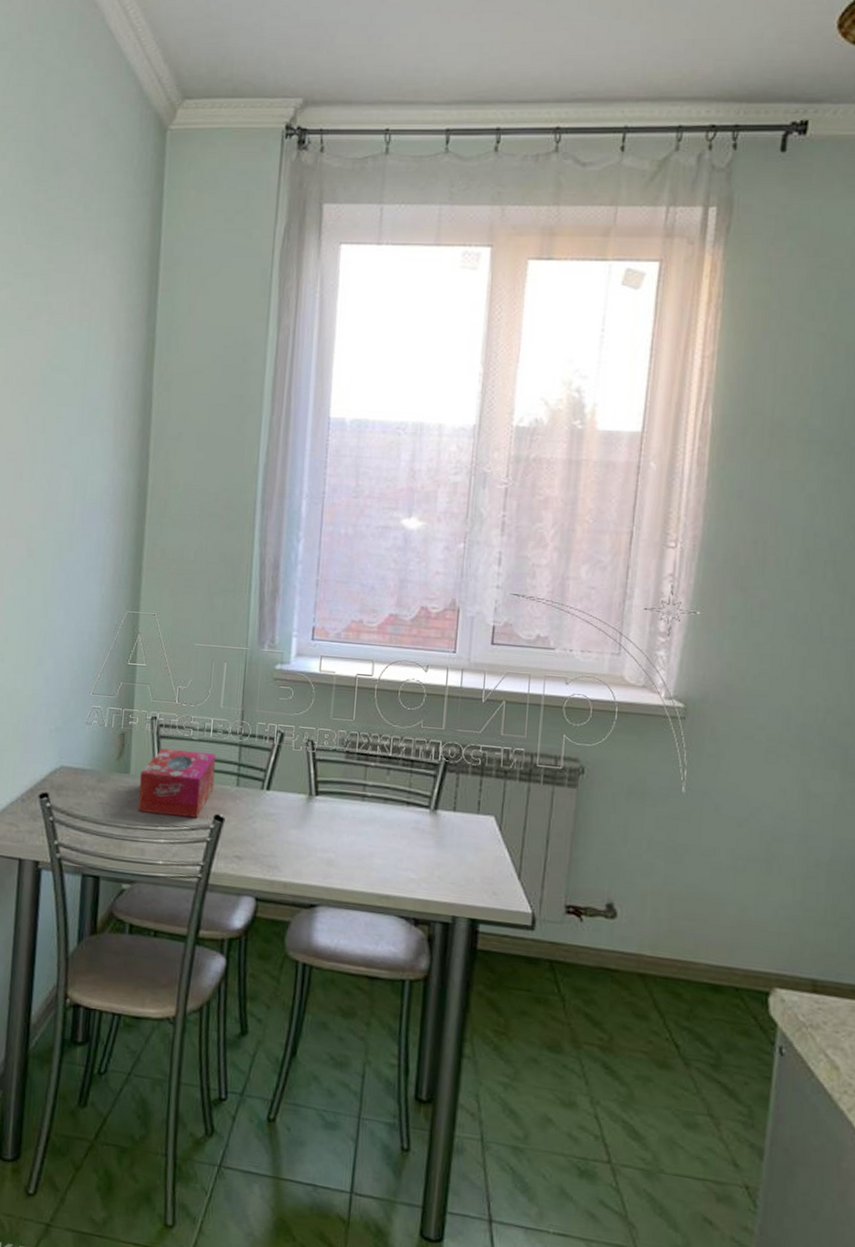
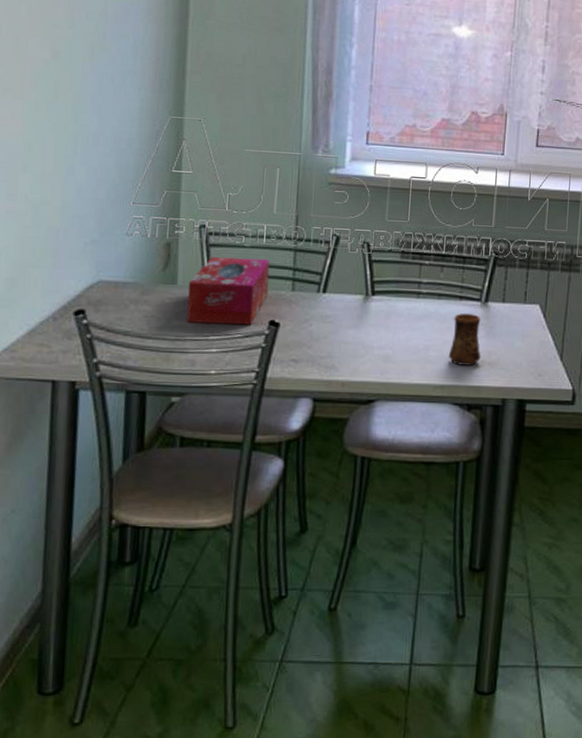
cup: none [394,820,430,877] -> present [448,314,481,366]

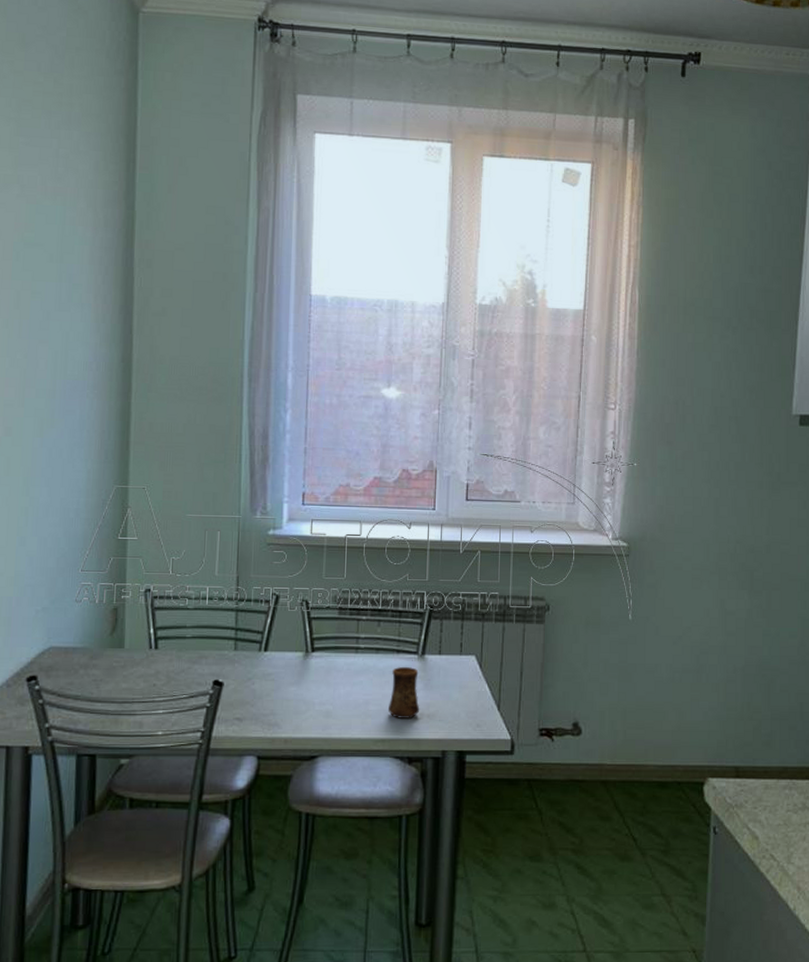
tissue box: present [187,257,270,325] -> none [134,620,213,685]

